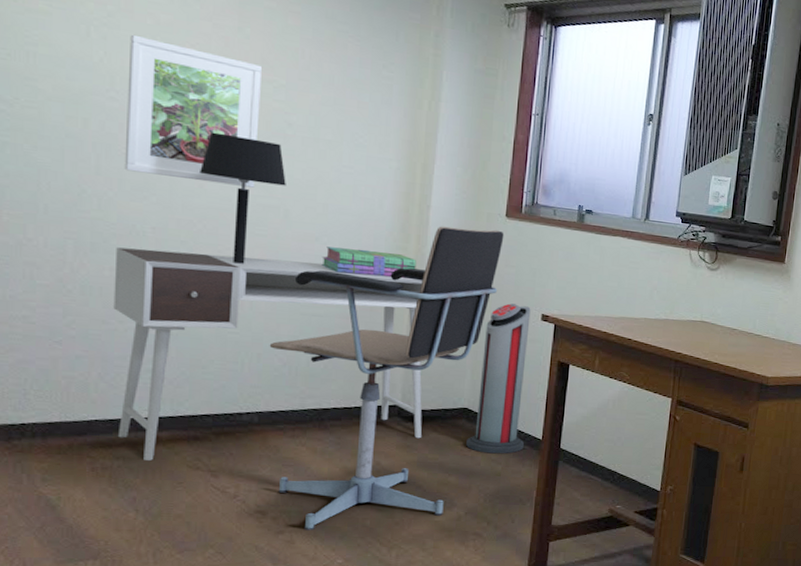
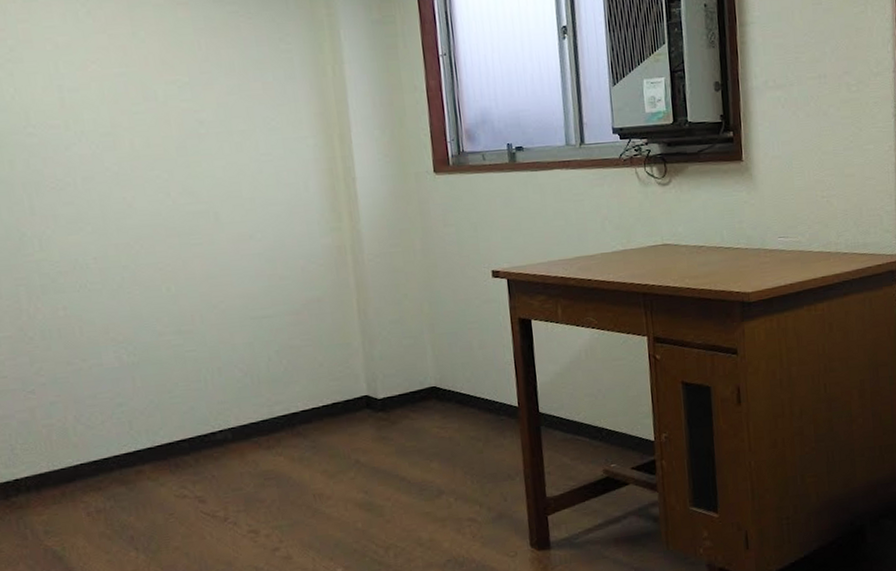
desk: present [113,247,423,460] -> none [64,258,396,497]
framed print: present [124,34,263,188] -> none [34,64,180,205]
table lamp: present [200,132,286,264] -> none [125,145,210,279]
office chair: present [269,226,505,530] -> none [227,189,442,543]
stack of books: present [321,246,416,278] -> none [259,235,354,268]
air purifier: present [466,303,531,454] -> none [437,265,501,432]

